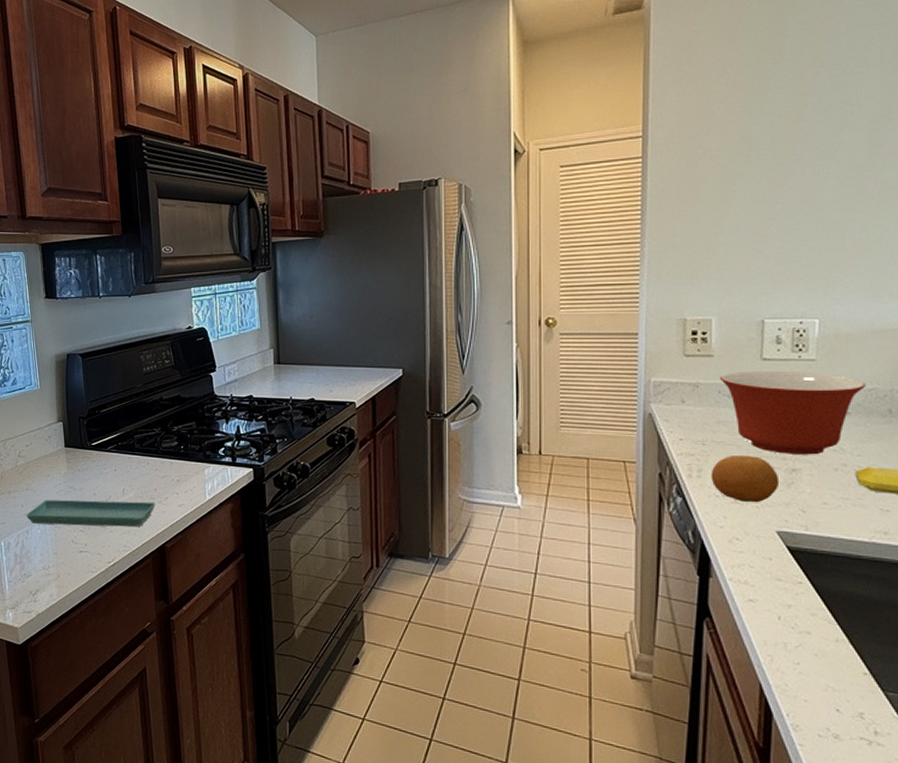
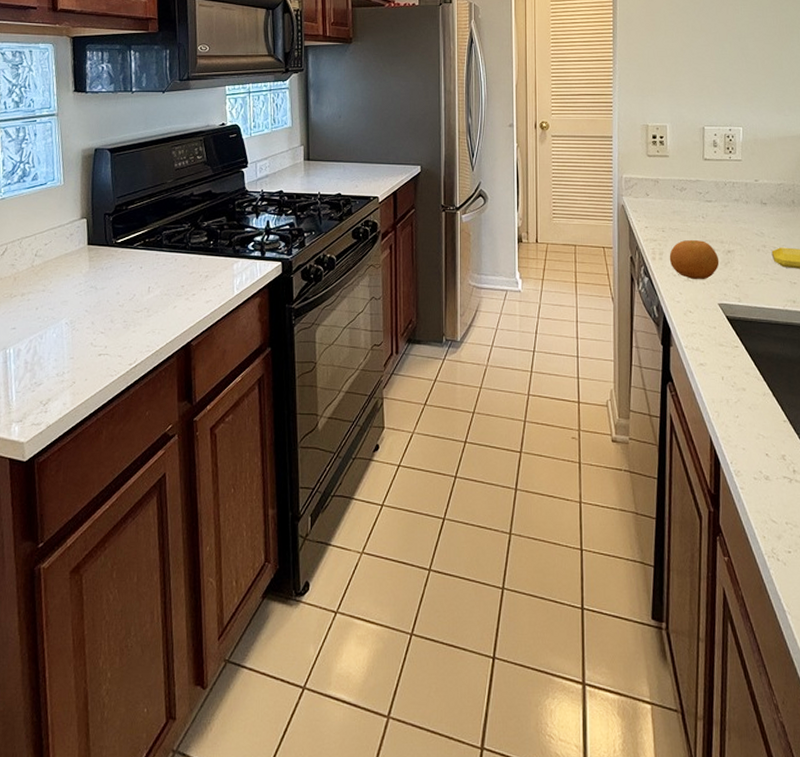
saucer: present [26,499,155,527] -> none [41,299,182,327]
mixing bowl: present [720,371,867,455] -> none [674,169,777,238]

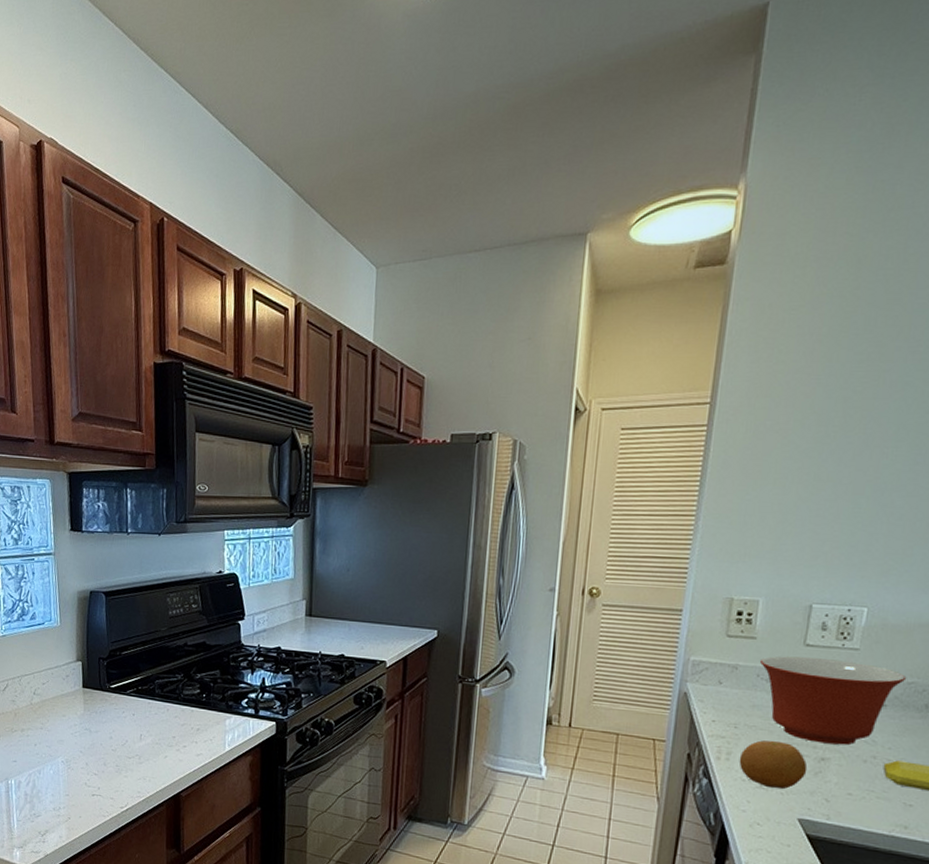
mixing bowl: none [674,169,777,238] -> present [760,656,907,746]

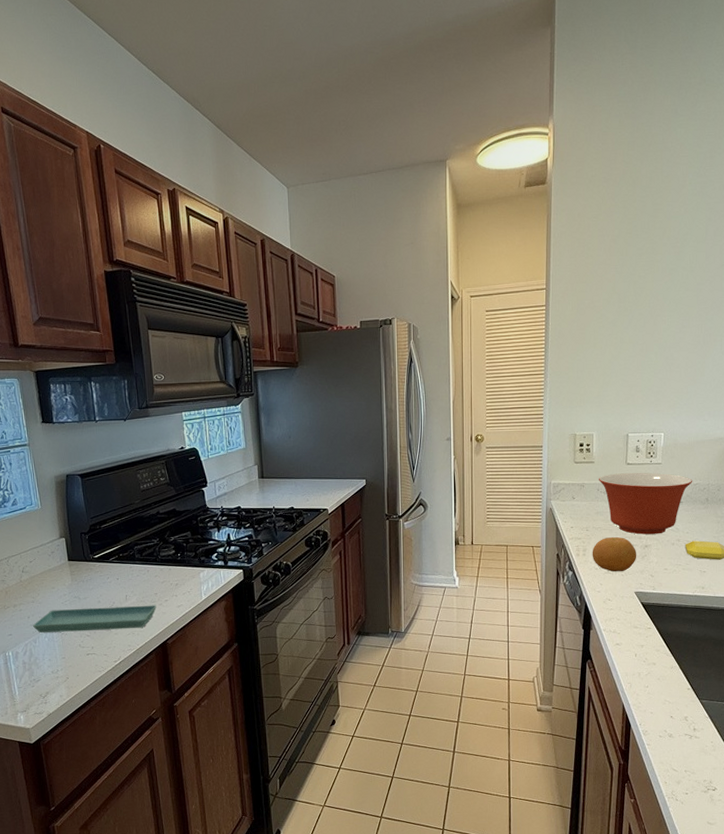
saucer: none [39,740,173,774] -> present [33,605,157,633]

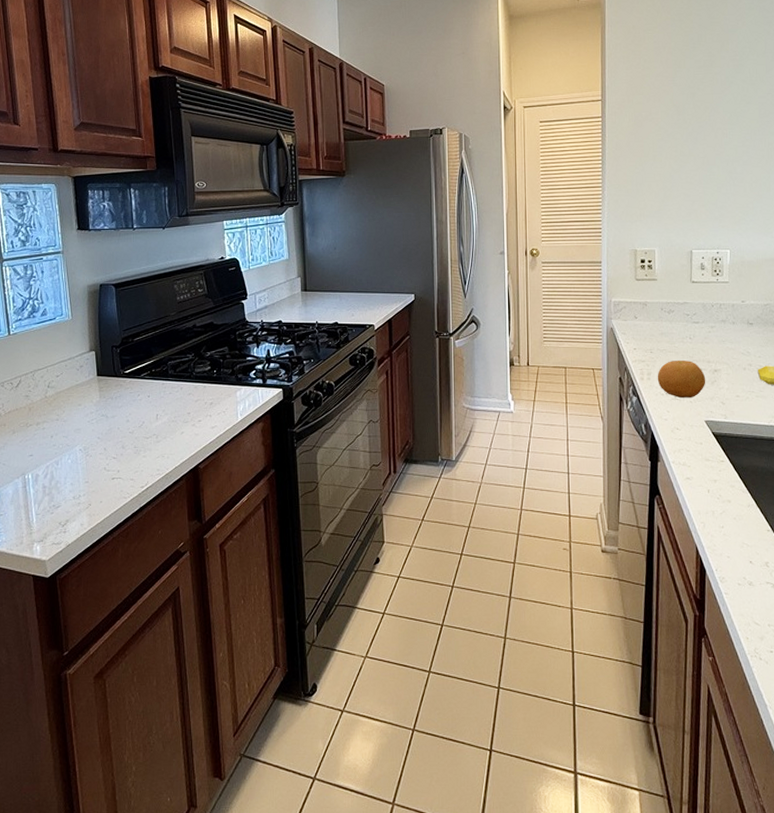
saucer: present [33,605,157,633] -> none [56,425,189,453]
mixing bowl: present [599,472,693,535] -> none [662,292,763,358]

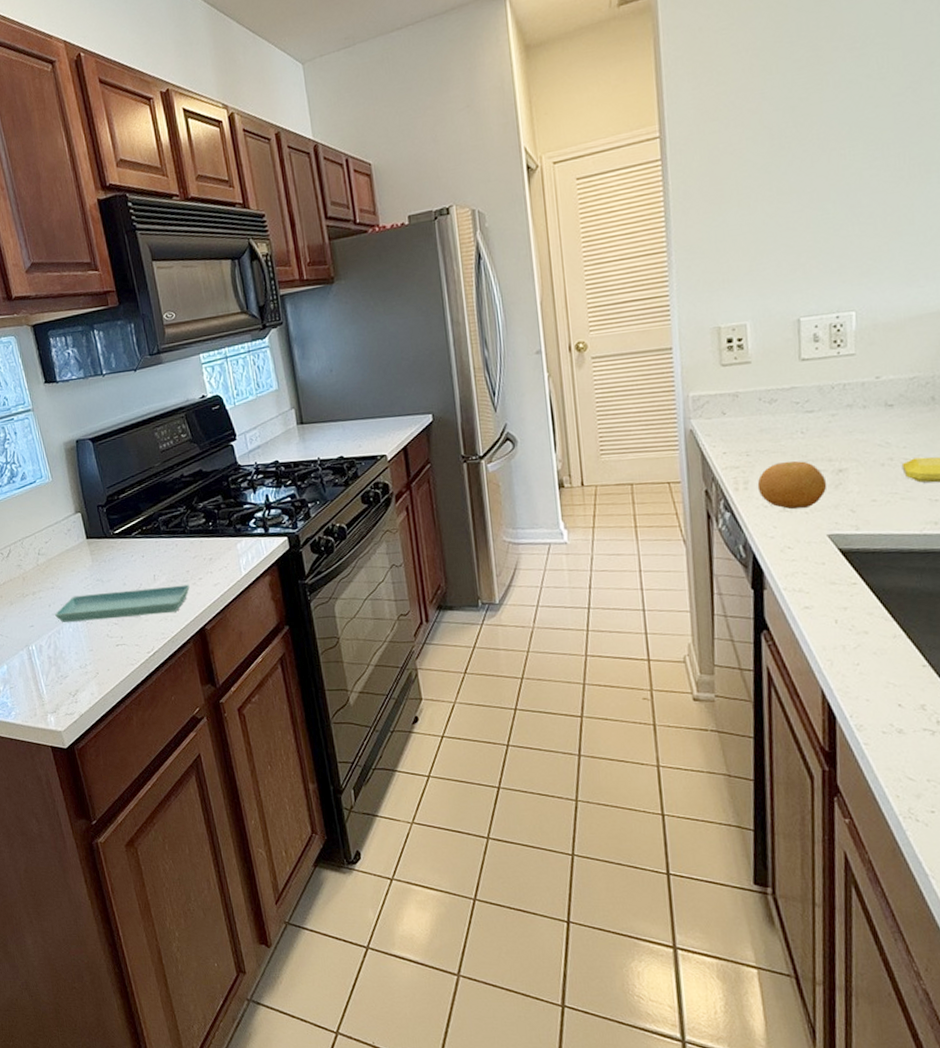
saucer: none [56,425,189,453] -> present [55,584,190,622]

